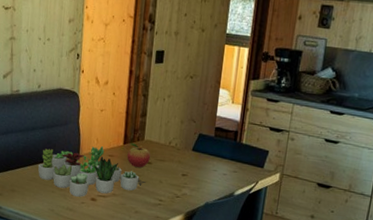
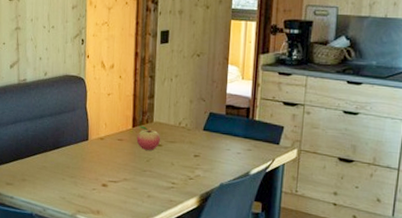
succulent plant: present [37,146,146,197] -> none [47,131,157,184]

